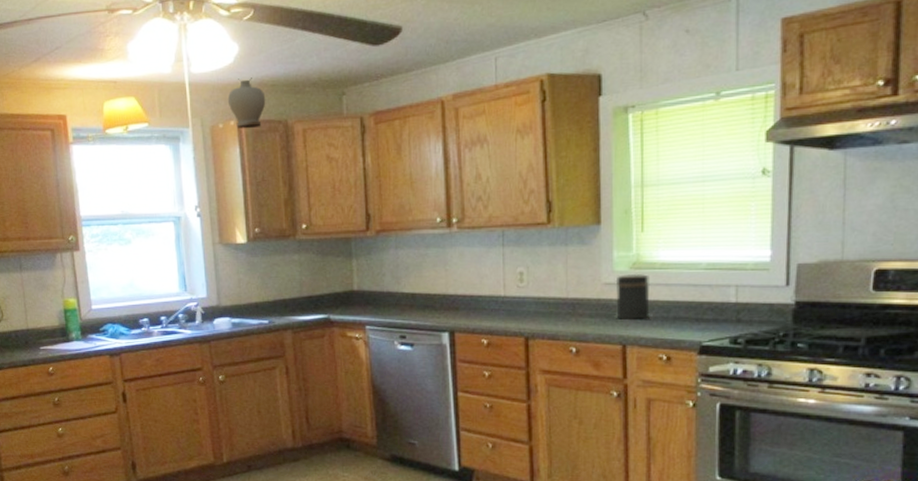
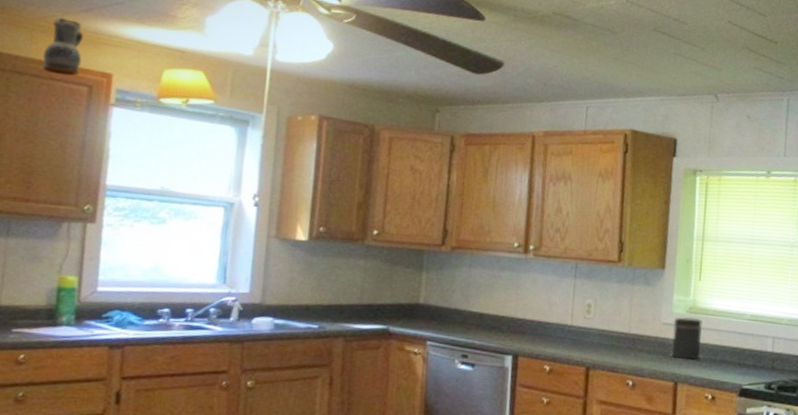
ceramic jug: none [13,72,42,125] -> present [42,18,83,76]
decorative vase: present [227,78,266,129] -> none [311,76,355,128]

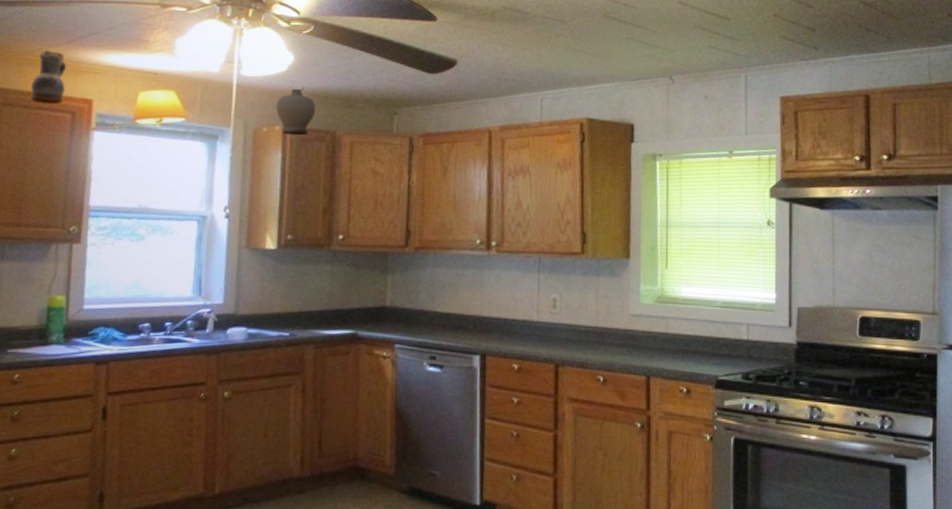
decorative vase: none [311,76,355,128] -> present [275,86,316,136]
cylinder: present [672,317,703,360] -> none [641,307,673,351]

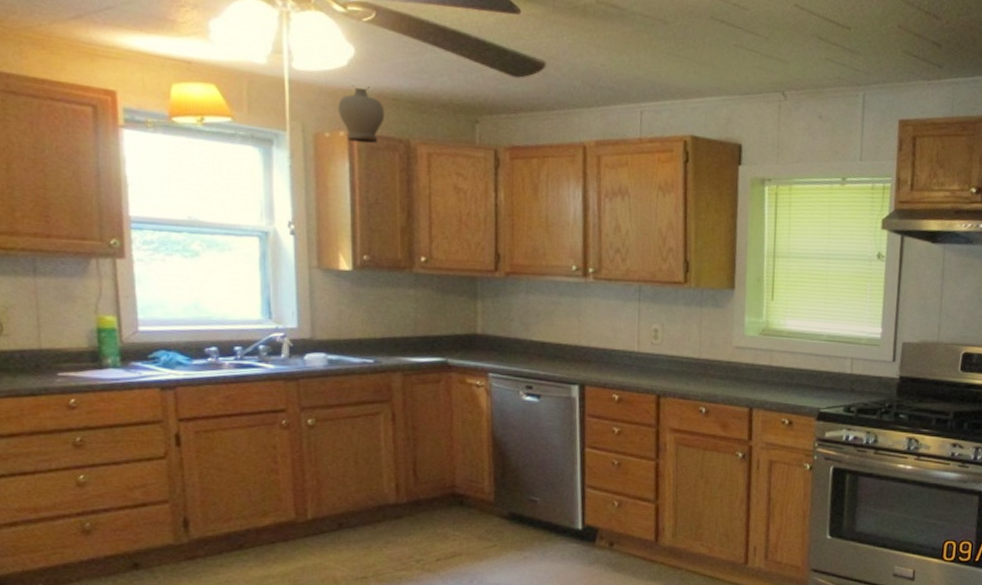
ceramic jug: present [30,51,66,105] -> none [36,27,80,95]

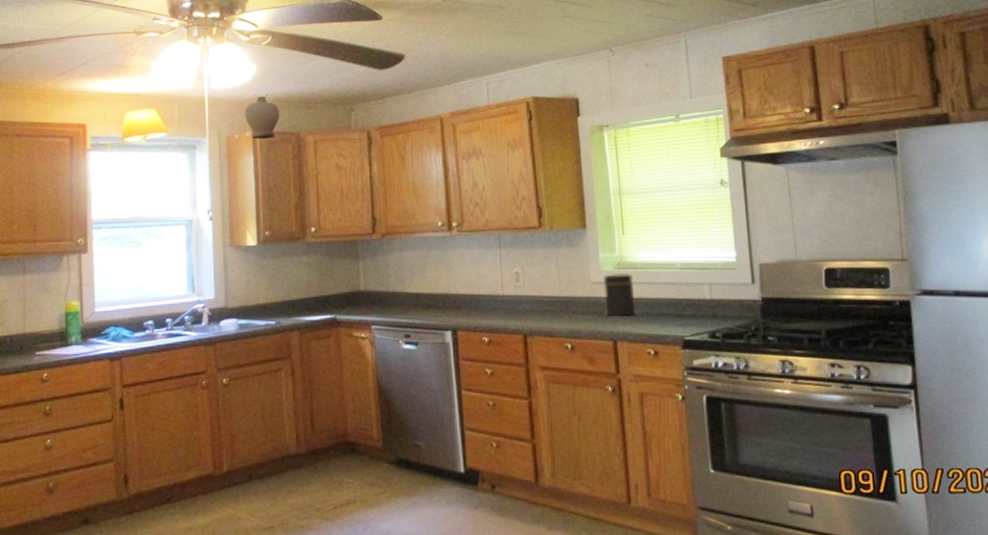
cylinder: none [745,340,777,384] -> present [603,274,636,316]

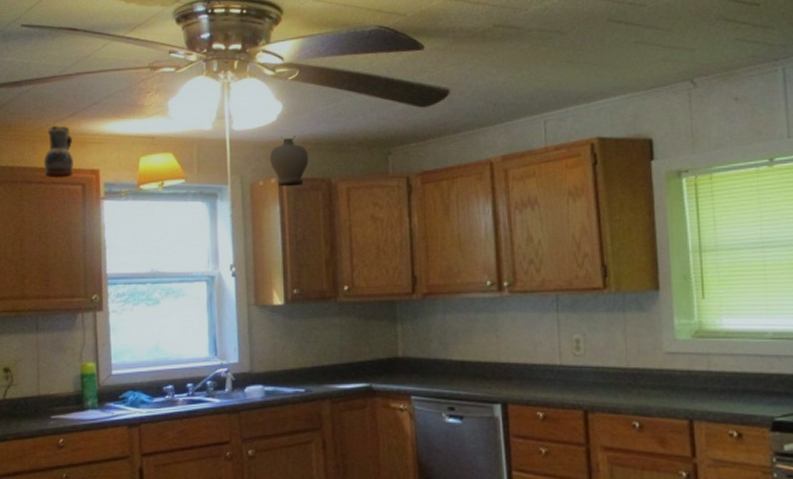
ceramic jug: none [34,84,62,132] -> present [44,126,73,179]
cylinder: present [603,274,636,316] -> none [678,343,717,392]

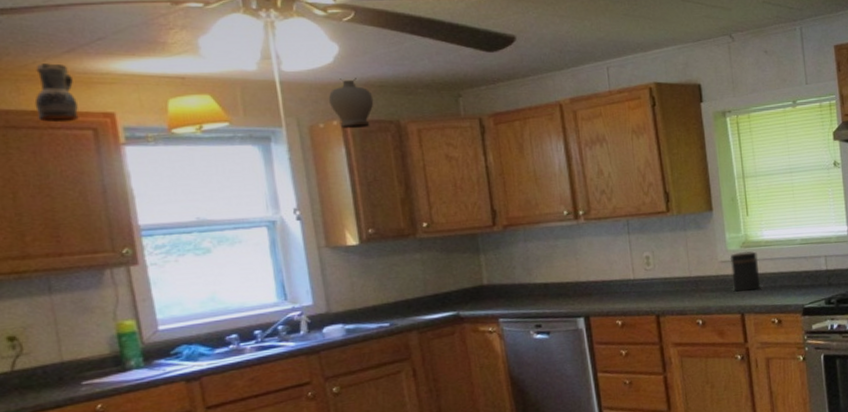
cylinder: none [678,343,717,392] -> present [729,251,761,292]

